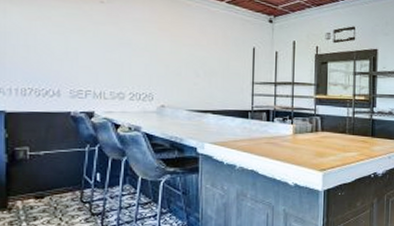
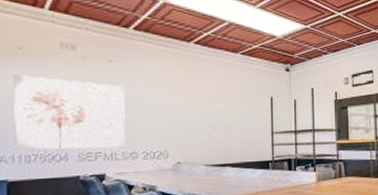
wall art: none [12,11,114,87] -> present [14,75,125,150]

